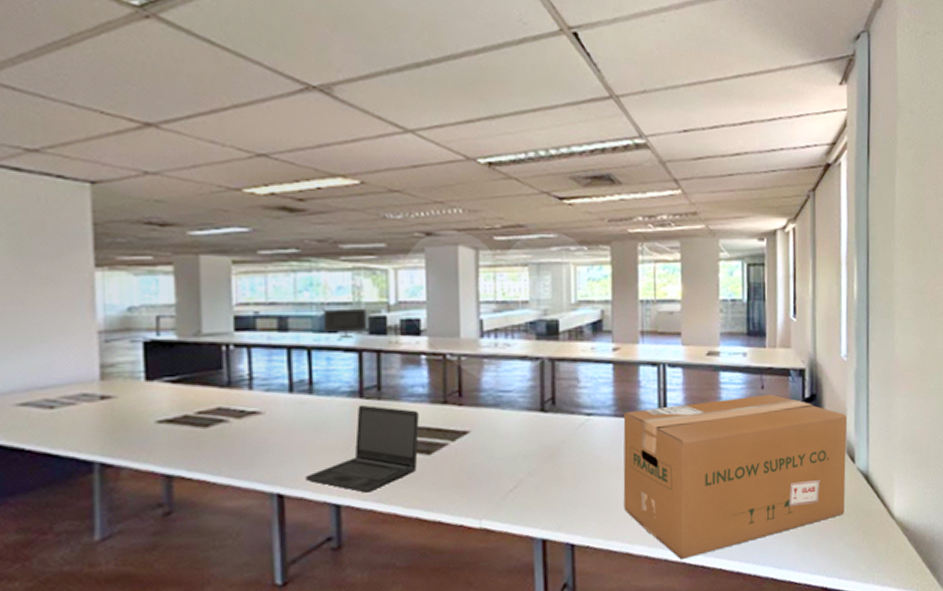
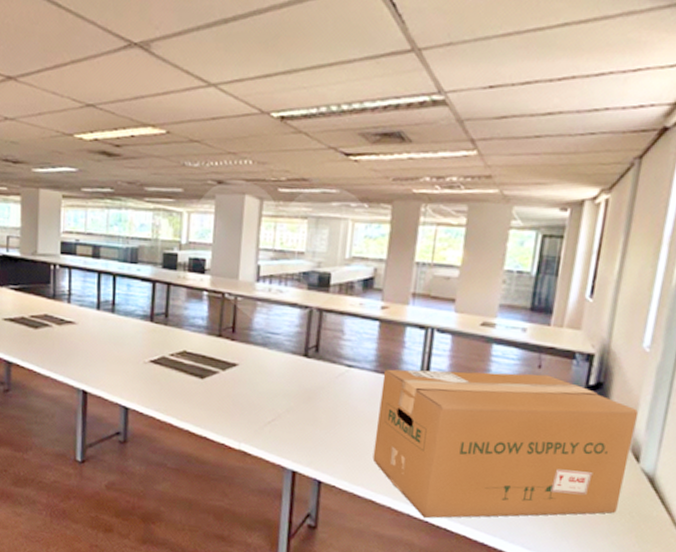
laptop: present [305,404,419,493] -> none [104,327,197,402]
computer monitor: present [322,309,366,337] -> none [126,243,162,269]

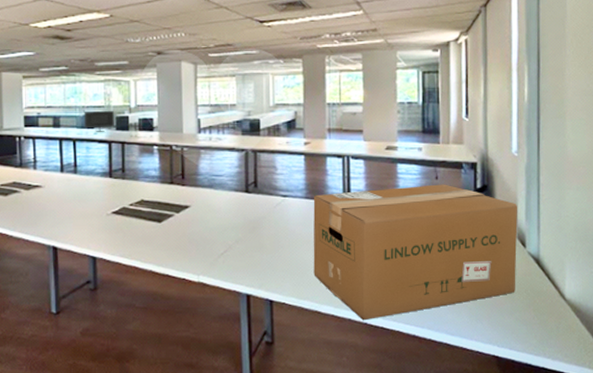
computer monitor: none [126,243,162,269] -> present [83,111,114,132]

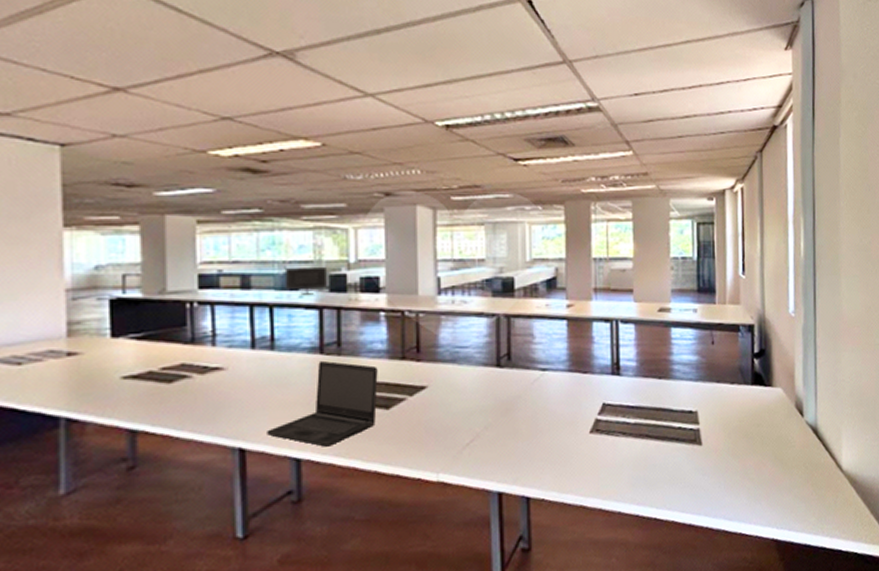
laptop: none [72,183,152,249] -> present [267,360,378,447]
box: present [313,184,518,321] -> none [577,349,795,513]

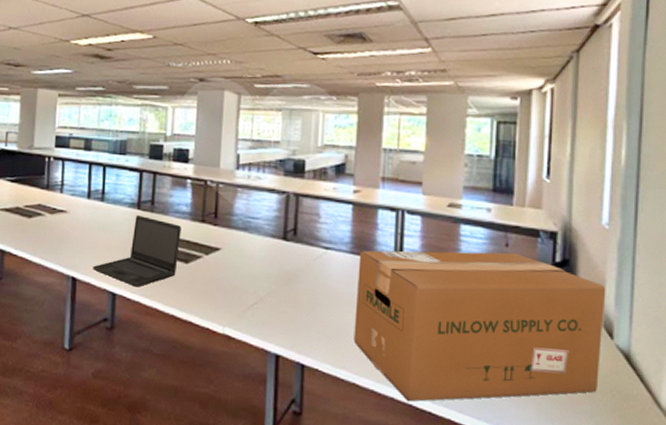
computer monitor: present [284,267,327,295] -> none [116,136,148,160]
box: none [577,349,795,513] -> present [353,250,605,402]

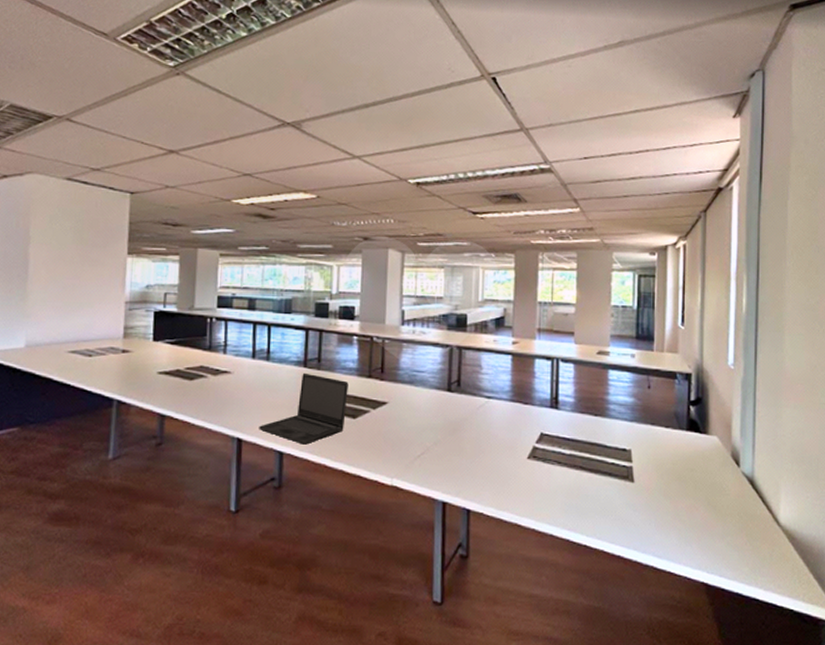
box: present [353,250,605,402] -> none [515,394,732,537]

